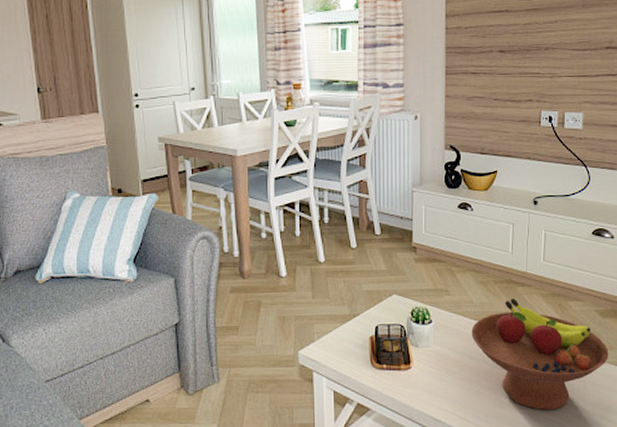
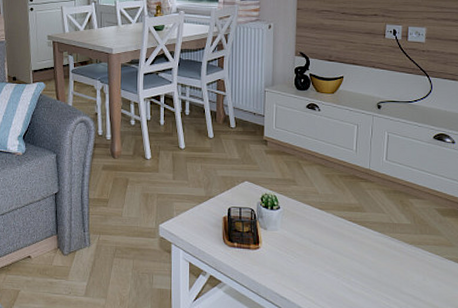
fruit bowl: present [471,298,609,411] -> none [316,192,449,299]

